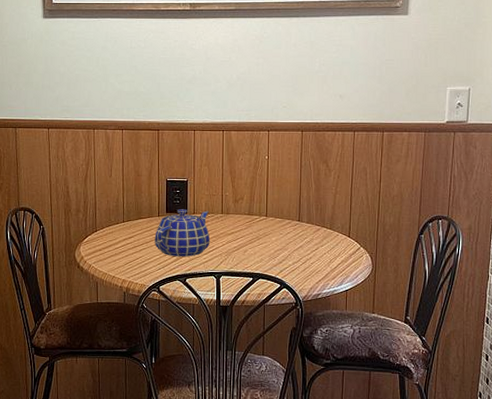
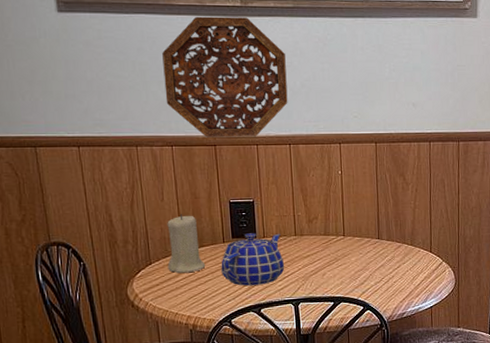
candle: none [110,189,142,241] -> present [167,214,206,274]
decorative platter: none [121,19,225,123] -> present [162,16,288,138]

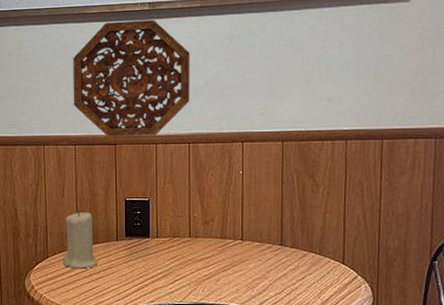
teapot: present [221,233,285,286] -> none [113,232,177,286]

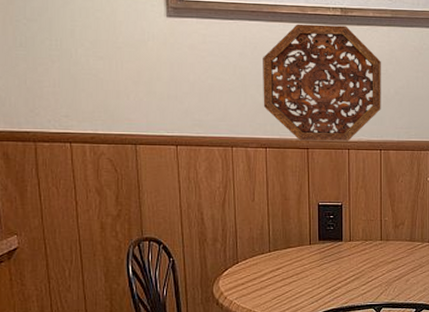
candle: present [63,211,98,269] -> none [254,215,291,274]

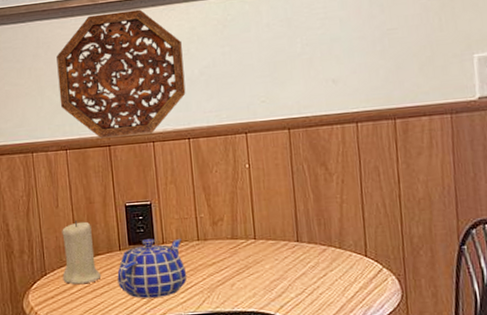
candle: none [254,215,291,274] -> present [62,221,102,285]
teapot: none [306,236,369,288] -> present [117,238,187,298]

